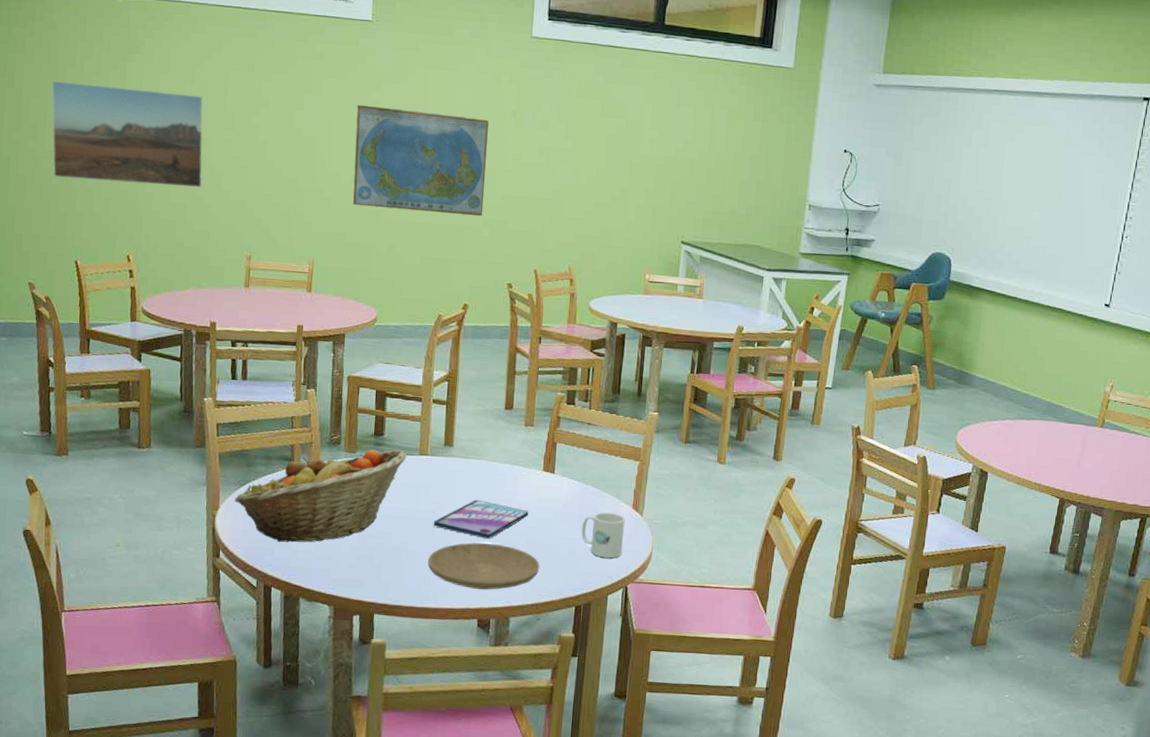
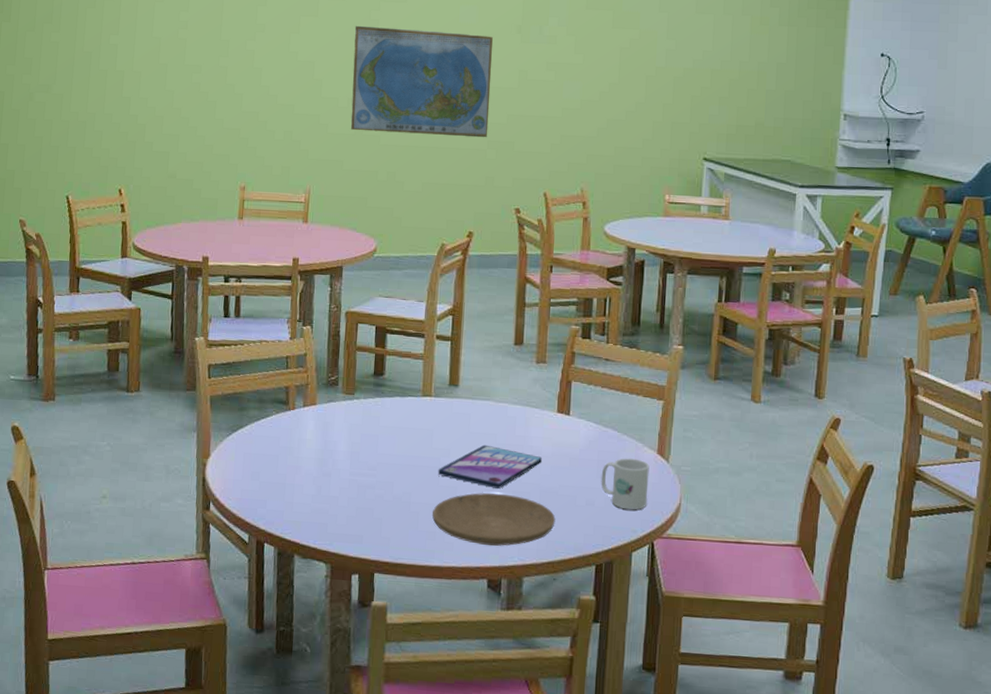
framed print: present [51,80,203,188] -> none [46,13,198,117]
fruit basket: present [235,449,406,543] -> none [226,390,409,494]

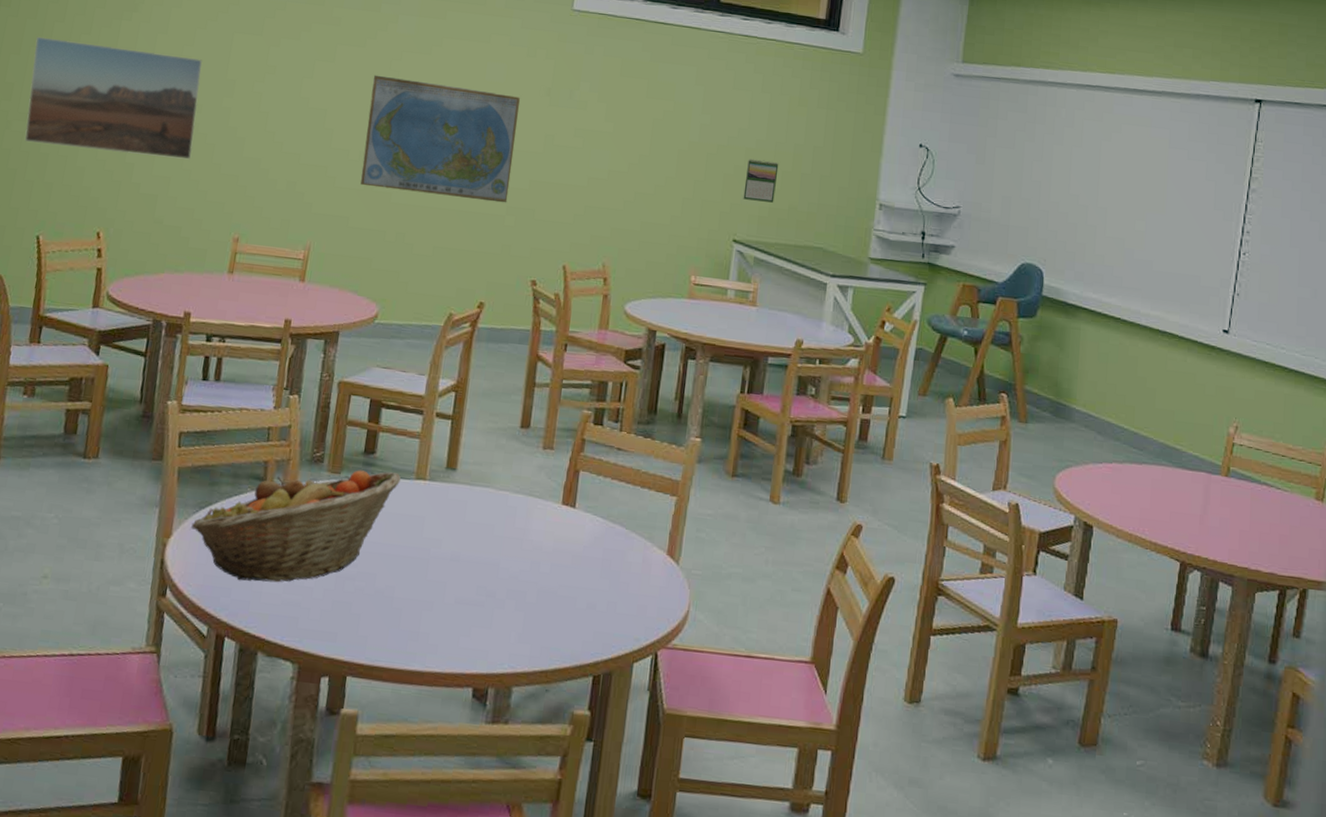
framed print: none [46,13,198,117] -> present [24,36,203,160]
fruit basket: none [226,390,409,494] -> present [191,470,401,583]
plate: present [432,493,556,546] -> none [417,589,553,651]
video game case: present [437,444,542,489] -> none [426,536,542,586]
mug: present [601,458,650,510] -> none [604,557,658,616]
calendar: none [711,79,744,120] -> present [743,158,779,203]

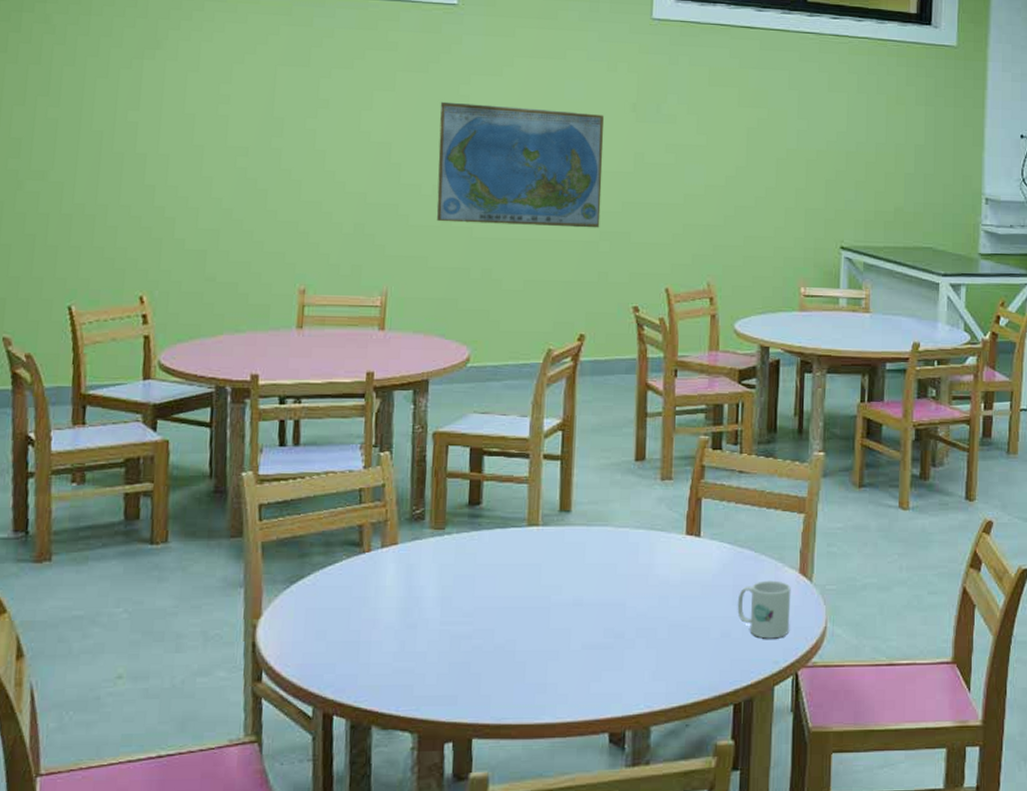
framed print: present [24,36,203,160] -> none [40,84,244,209]
fruit basket: present [191,470,401,583] -> none [283,522,511,655]
mug: none [604,557,658,616] -> present [737,580,791,639]
calendar: present [743,158,779,203] -> none [847,162,881,206]

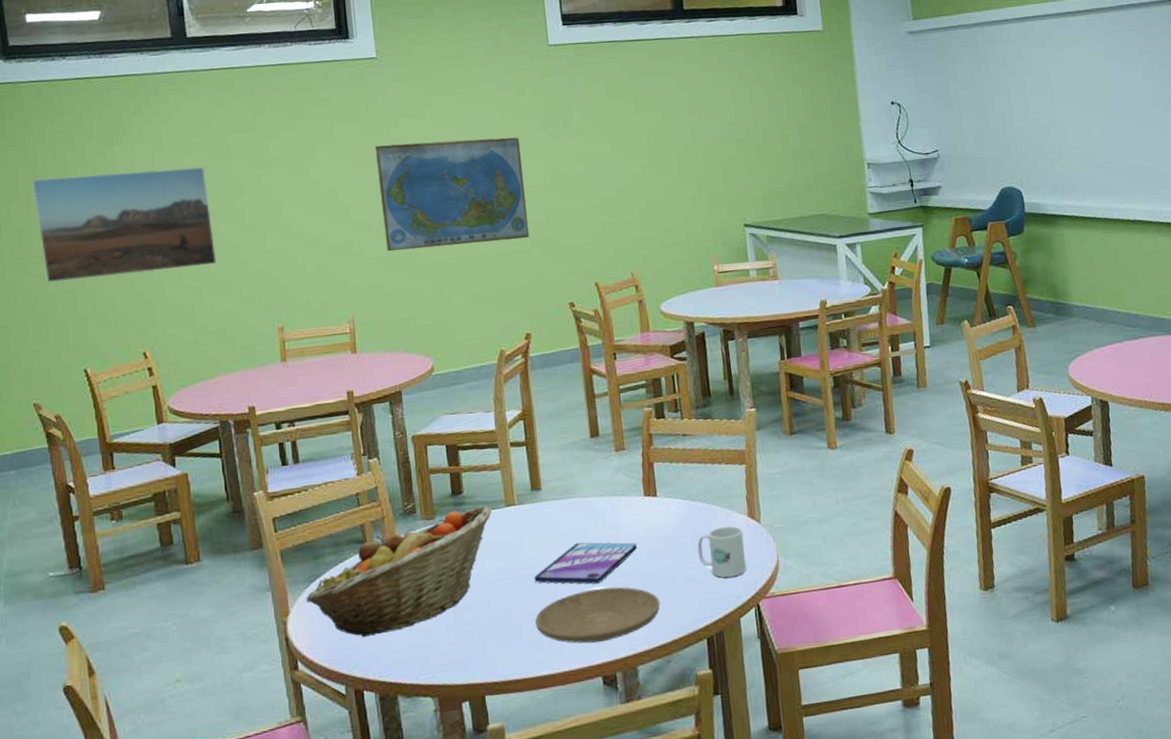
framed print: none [40,84,244,209] -> present [32,167,217,282]
fruit basket: none [283,522,511,655] -> present [306,505,492,638]
plate: none [542,632,687,694] -> present [535,587,661,644]
video game case: none [547,577,669,627] -> present [534,542,637,584]

